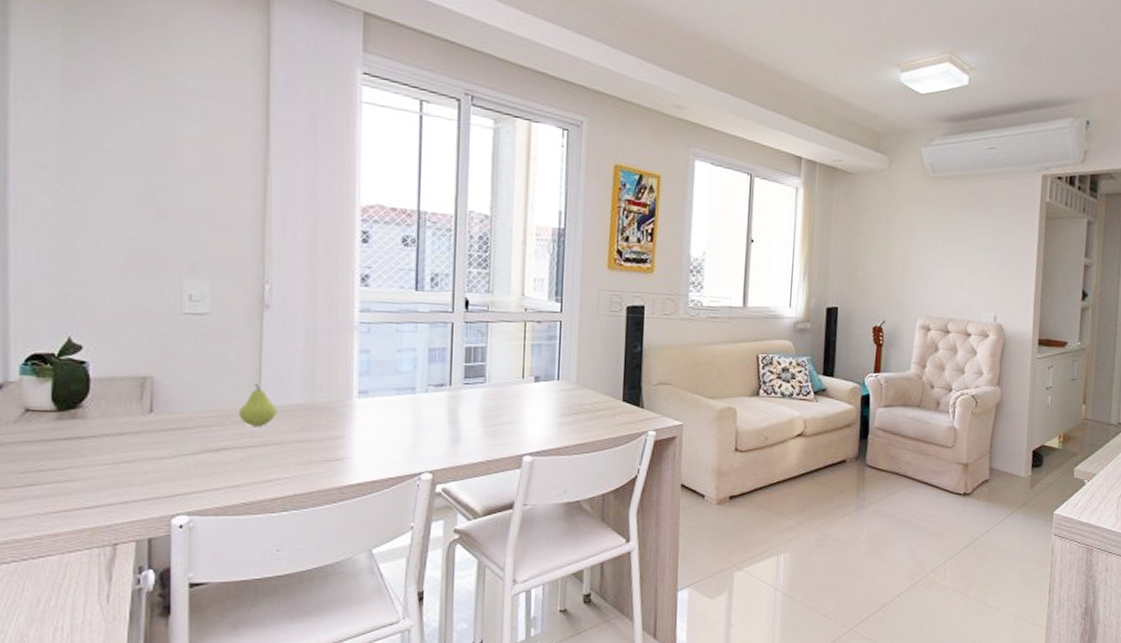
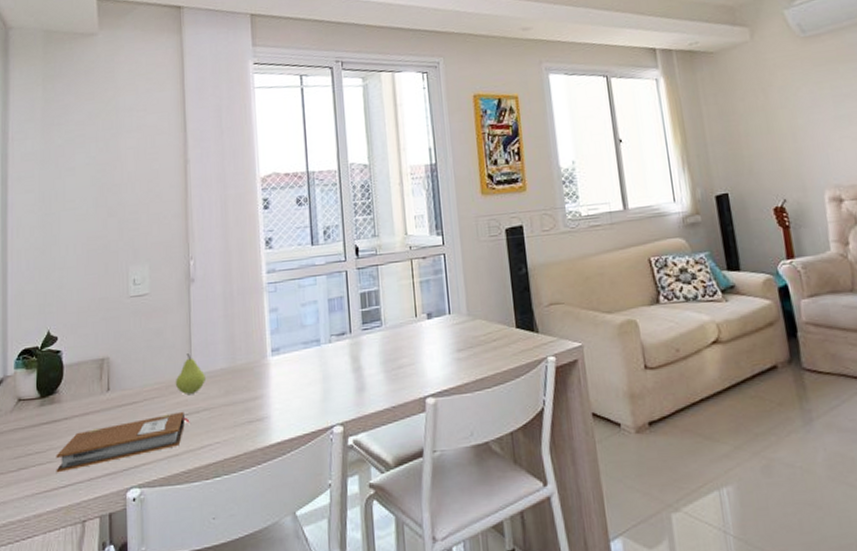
notebook: none [78,443,255,493] -> present [56,411,190,473]

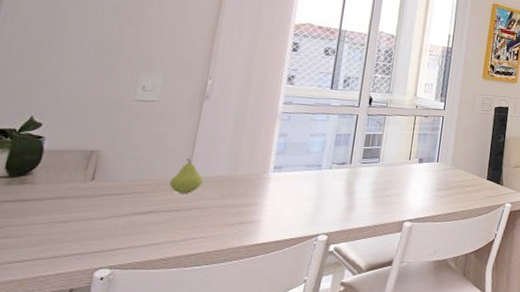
notebook: present [56,411,190,473] -> none [13,207,178,248]

